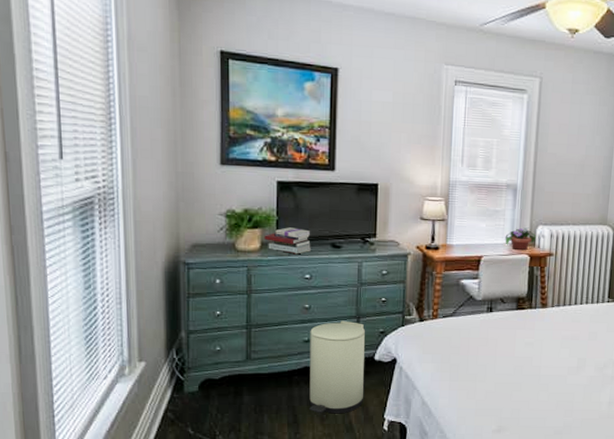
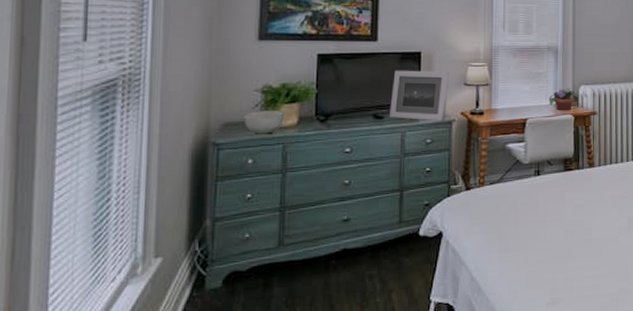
bowl: none [210,233,247,257] -> present [243,109,284,134]
books: present [264,227,311,255] -> none [302,100,352,128]
pedal bin: present [309,320,366,414] -> none [347,194,410,300]
picture frame: none [346,201,406,254] -> present [388,70,450,121]

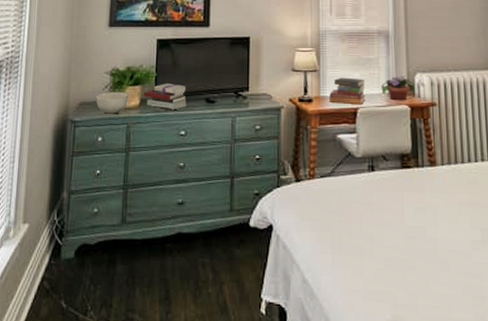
books: none [302,100,352,128] -> present [143,83,187,110]
picture frame: present [388,70,450,121] -> none [220,55,278,107]
books: none [500,90,535,115] -> present [329,77,366,104]

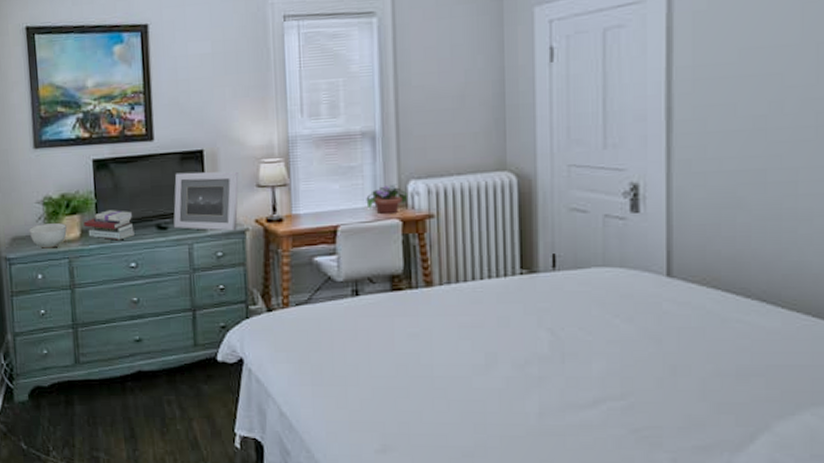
picture frame: none [220,55,278,107] -> present [173,171,239,231]
books: present [329,77,366,104] -> none [303,190,348,222]

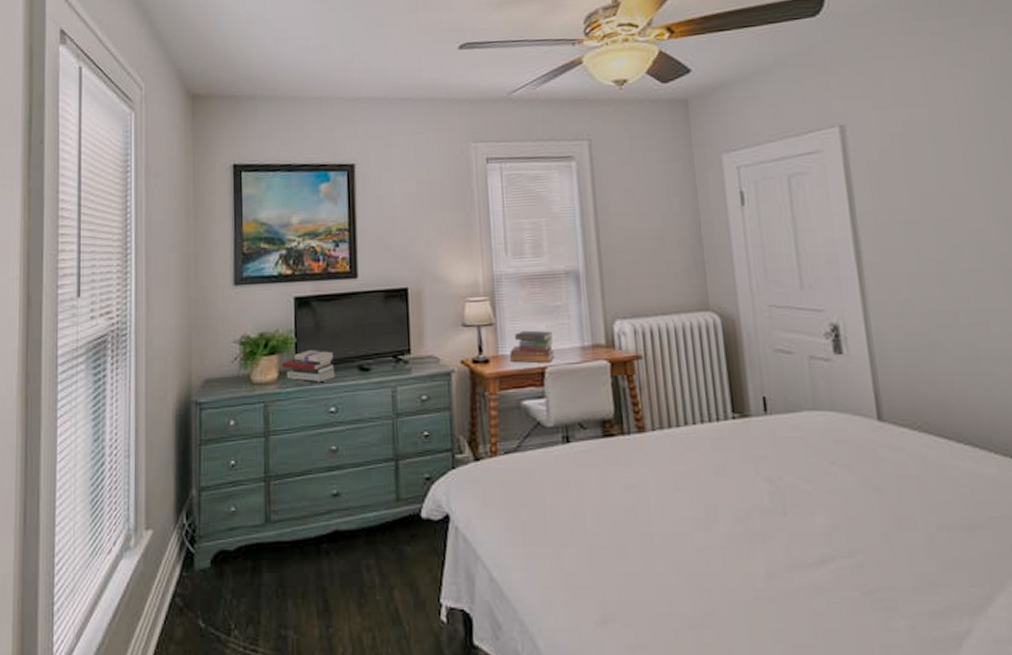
bowl: present [29,222,67,249] -> none [223,363,264,392]
picture frame: present [173,171,239,231] -> none [376,310,444,373]
books: none [303,190,348,222] -> present [510,330,555,363]
potted flower: present [366,181,409,213] -> none [573,321,616,354]

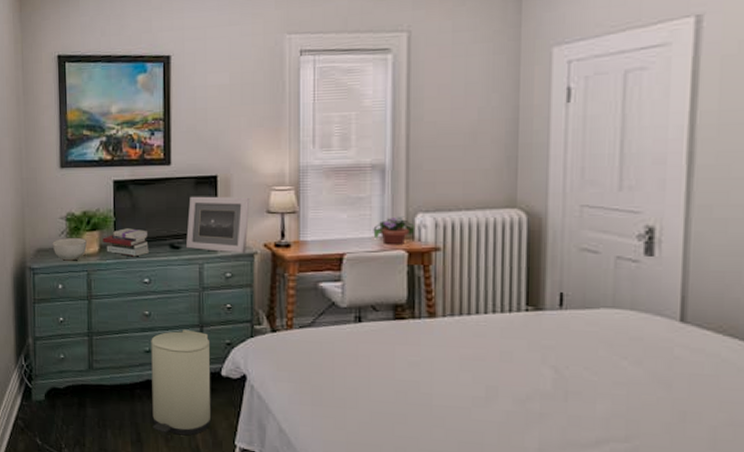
bowl: none [223,363,264,392] -> present [52,237,87,261]
pedal bin: none [339,464,411,598] -> present [151,329,211,436]
picture frame: none [376,310,444,373] -> present [185,196,250,253]
books: present [510,330,555,363] -> none [311,219,354,249]
potted flower: none [573,321,616,354] -> present [373,213,416,244]

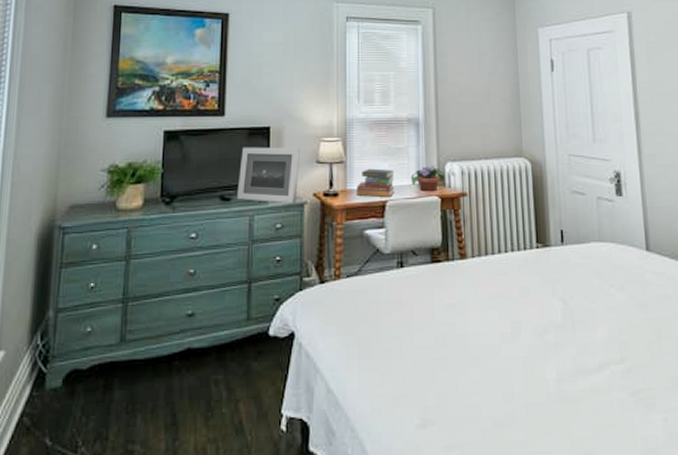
bowl: present [52,237,87,261] -> none [89,191,130,217]
books: present [102,228,149,257] -> none [147,180,198,211]
pedal bin: present [151,329,211,436] -> none [191,286,259,411]
books: none [311,219,354,249] -> present [357,168,395,197]

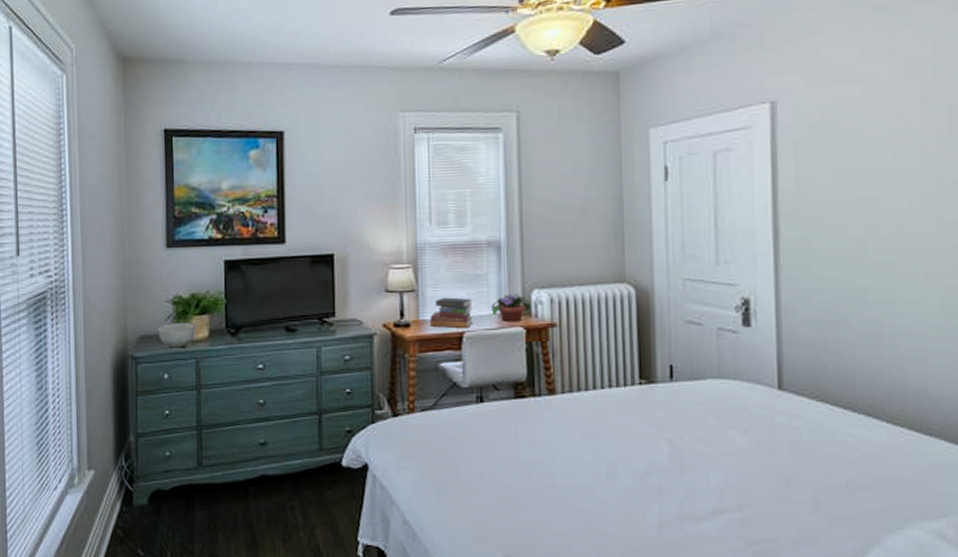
bowl: none [89,191,130,217] -> present [157,322,196,348]
picture frame: present [236,147,301,204] -> none [301,275,368,335]

